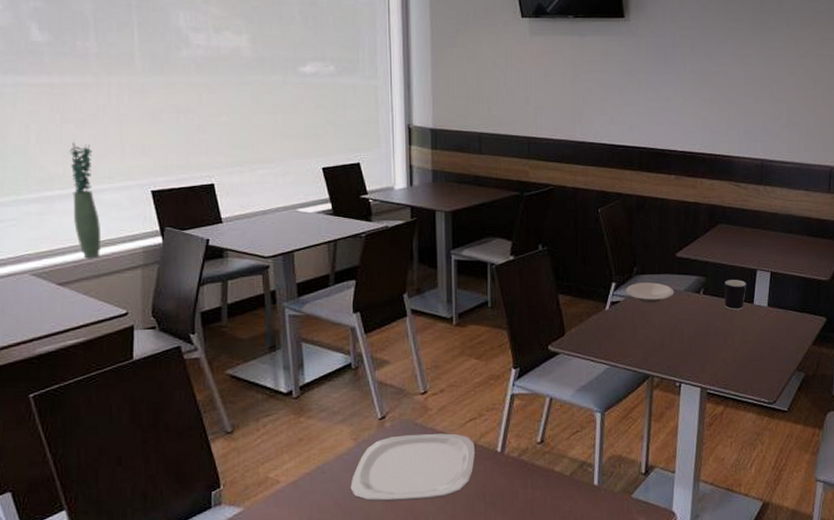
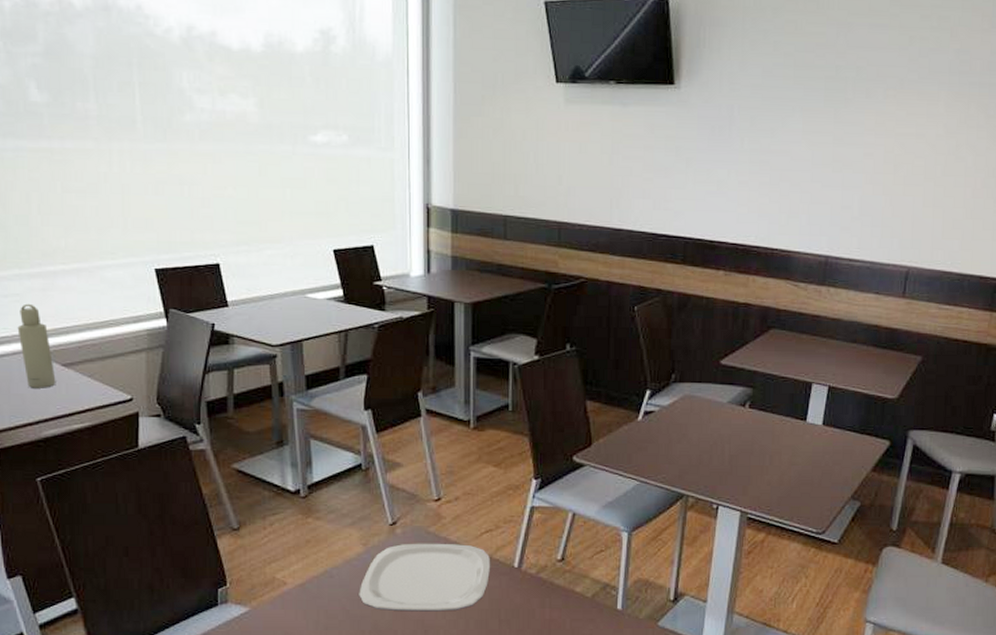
bottle: none [13,227,51,308] -> present [17,303,56,388]
vase: present [70,142,102,257] -> none [71,213,105,338]
saucer: present [625,282,674,303] -> none [661,392,716,415]
mug: present [724,279,747,311] -> none [772,392,800,428]

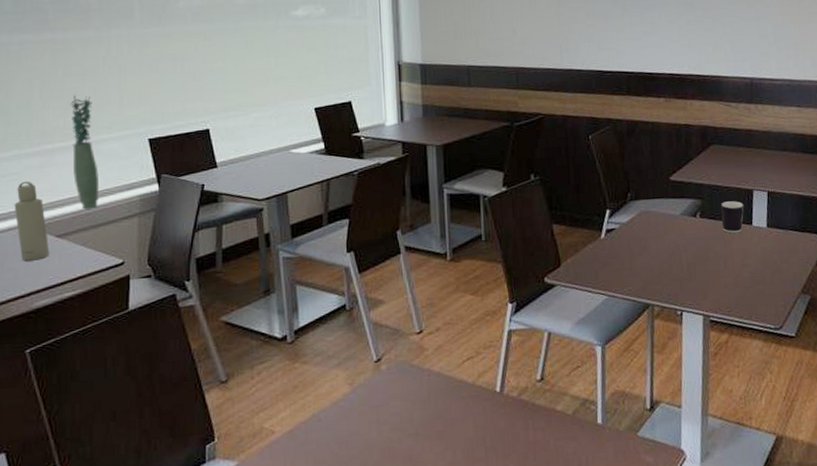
vase: none [71,213,105,338] -> present [70,95,100,208]
plate: present [359,543,491,612] -> none [346,374,474,450]
mug: none [772,392,800,428] -> present [720,200,744,234]

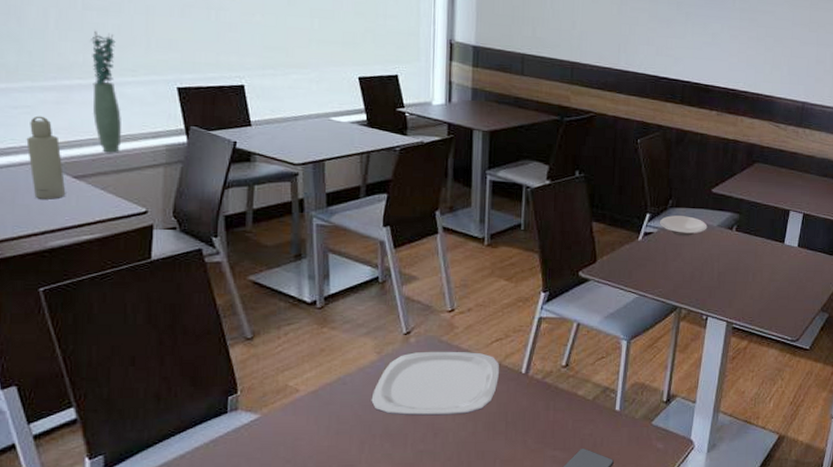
plate: none [346,374,474,450] -> present [371,351,500,416]
saucer: none [620,207,670,230] -> present [659,215,708,237]
mug: present [720,200,744,234] -> none [755,218,779,249]

